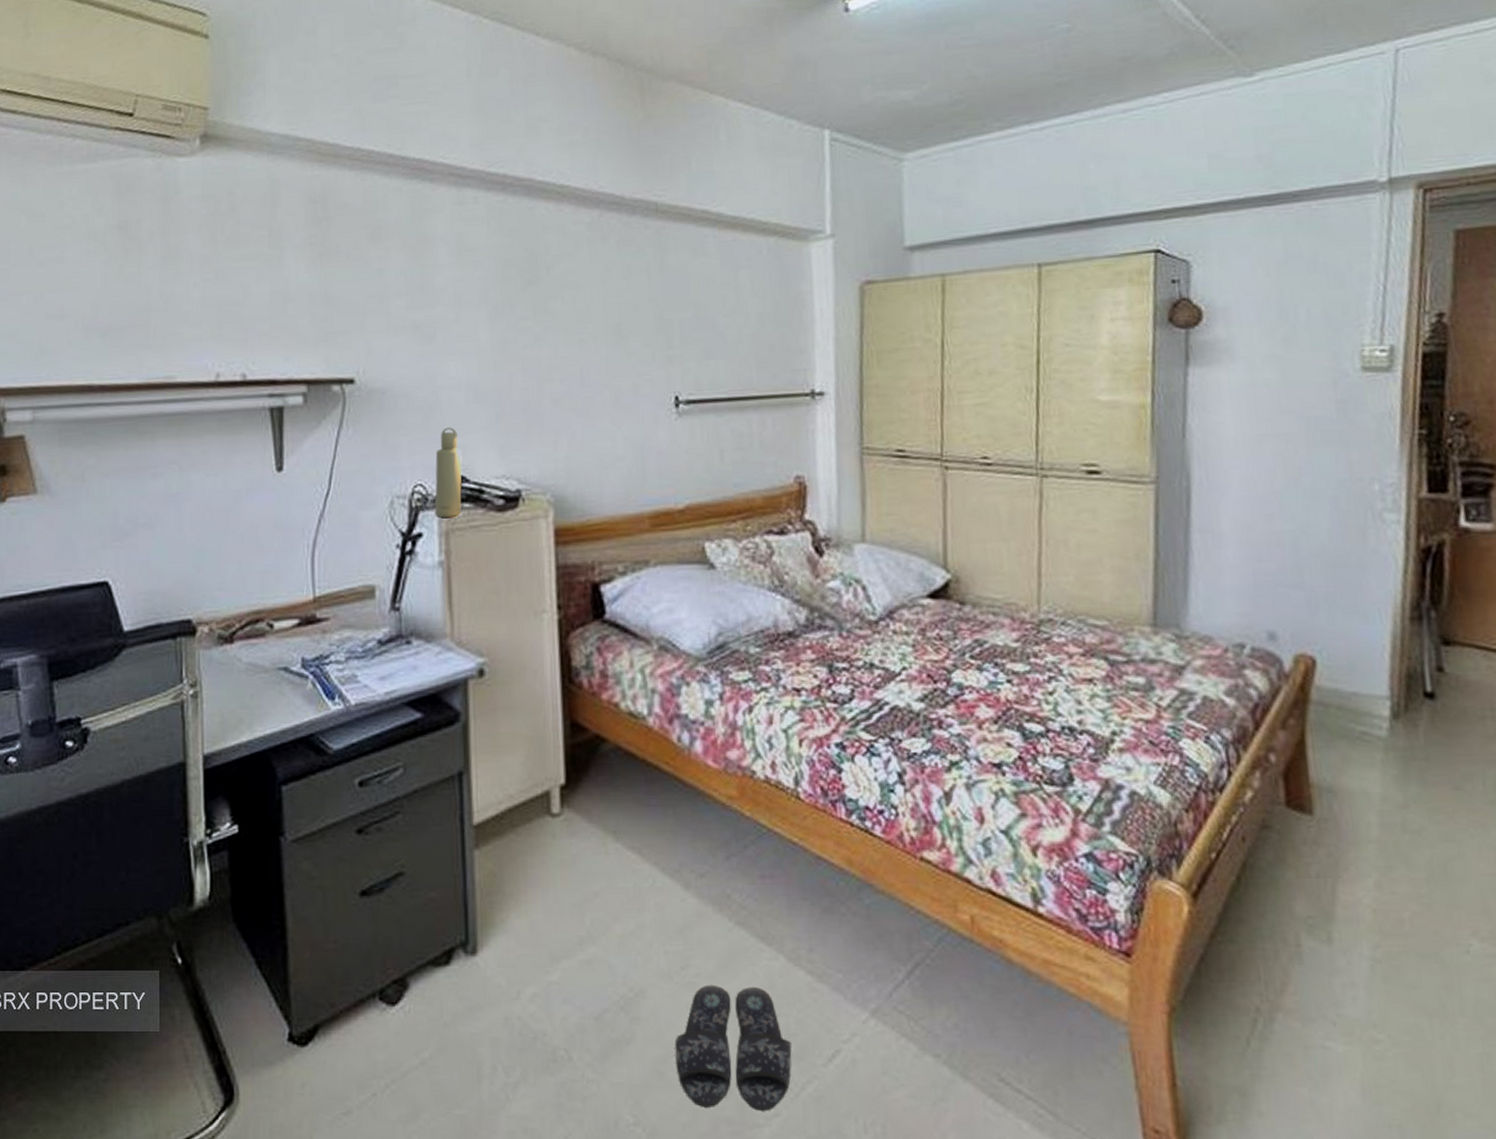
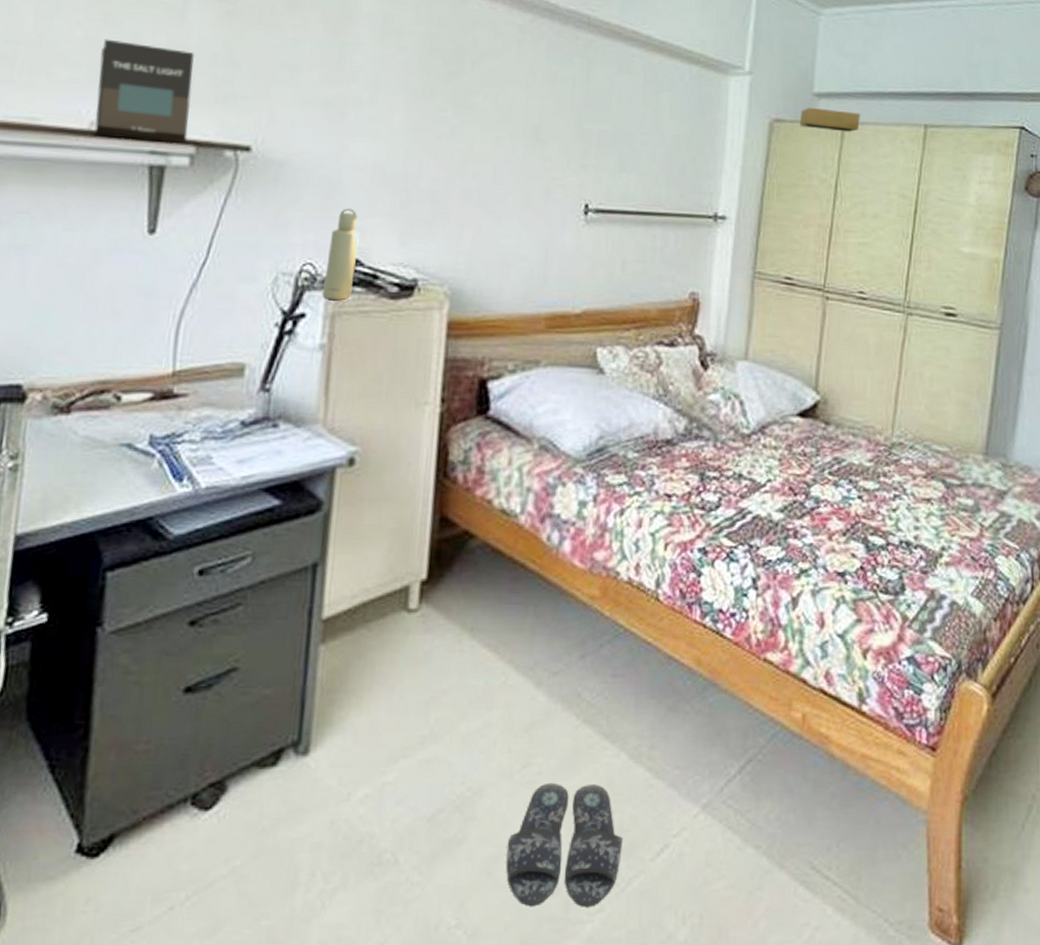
books: none [216,295,299,386] -> present [94,38,195,143]
box: none [893,261,962,286] -> present [799,107,860,133]

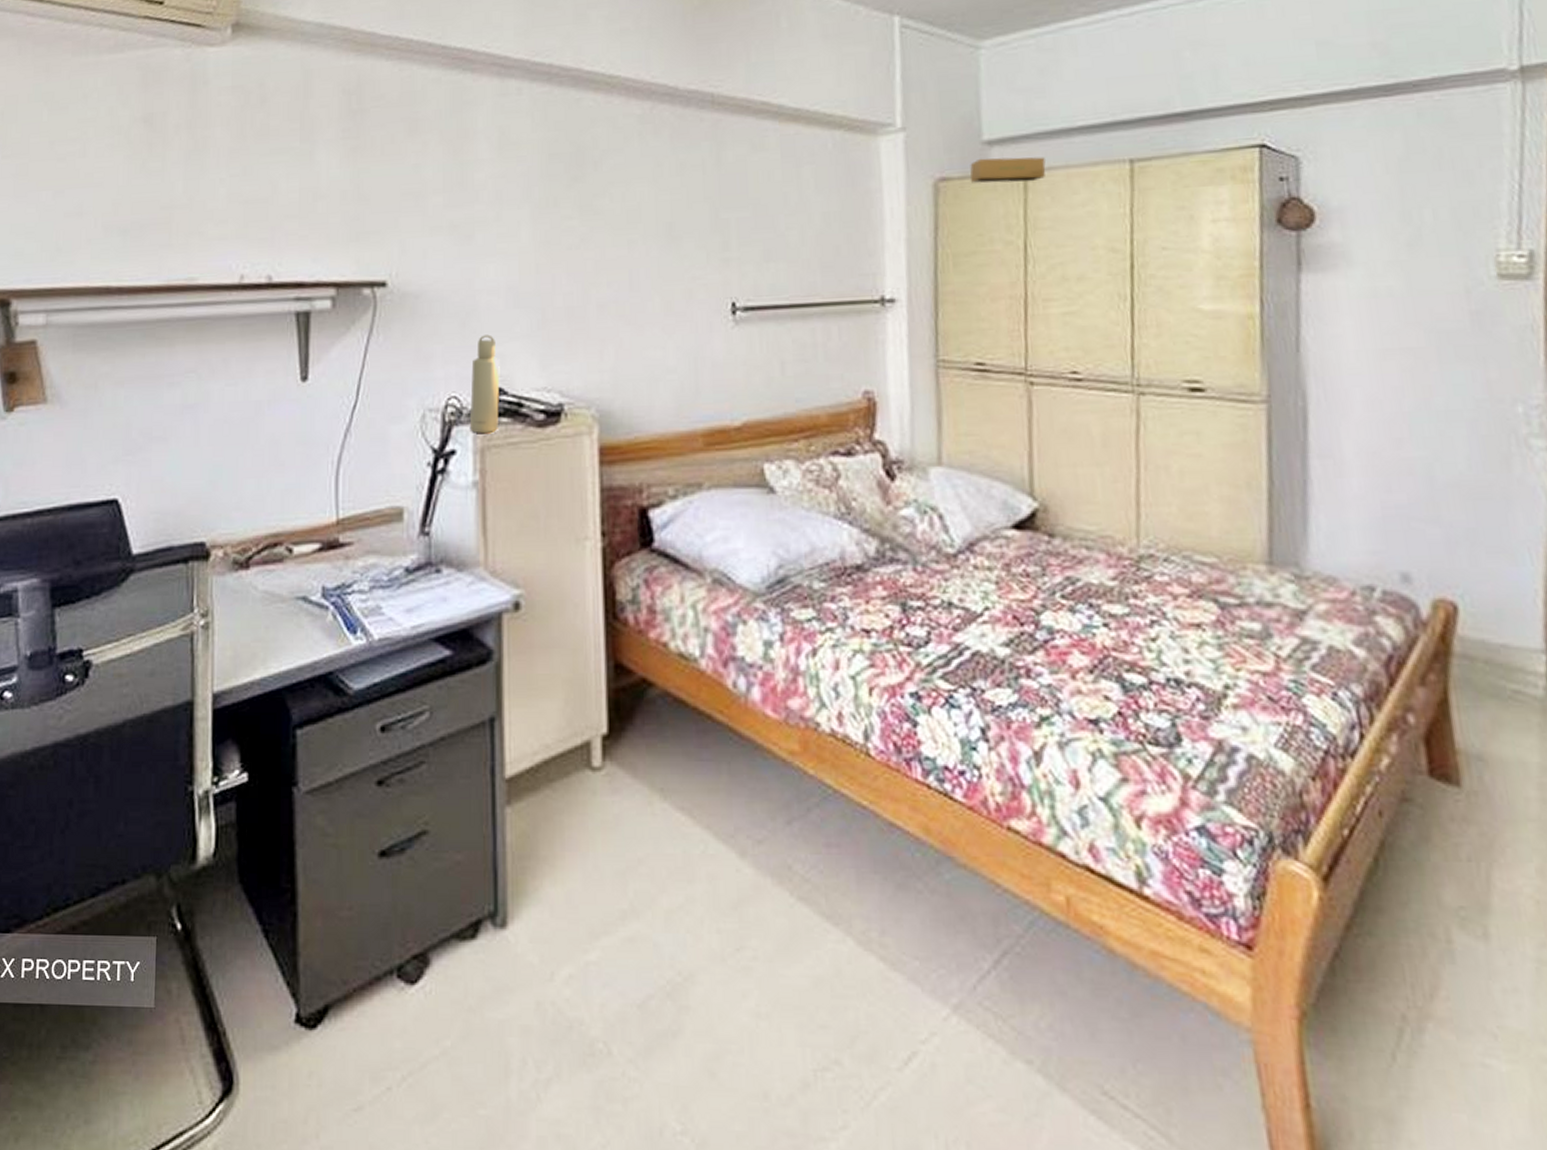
books: present [94,38,195,143] -> none [242,191,328,289]
slippers: present [506,782,623,907] -> none [728,970,862,1122]

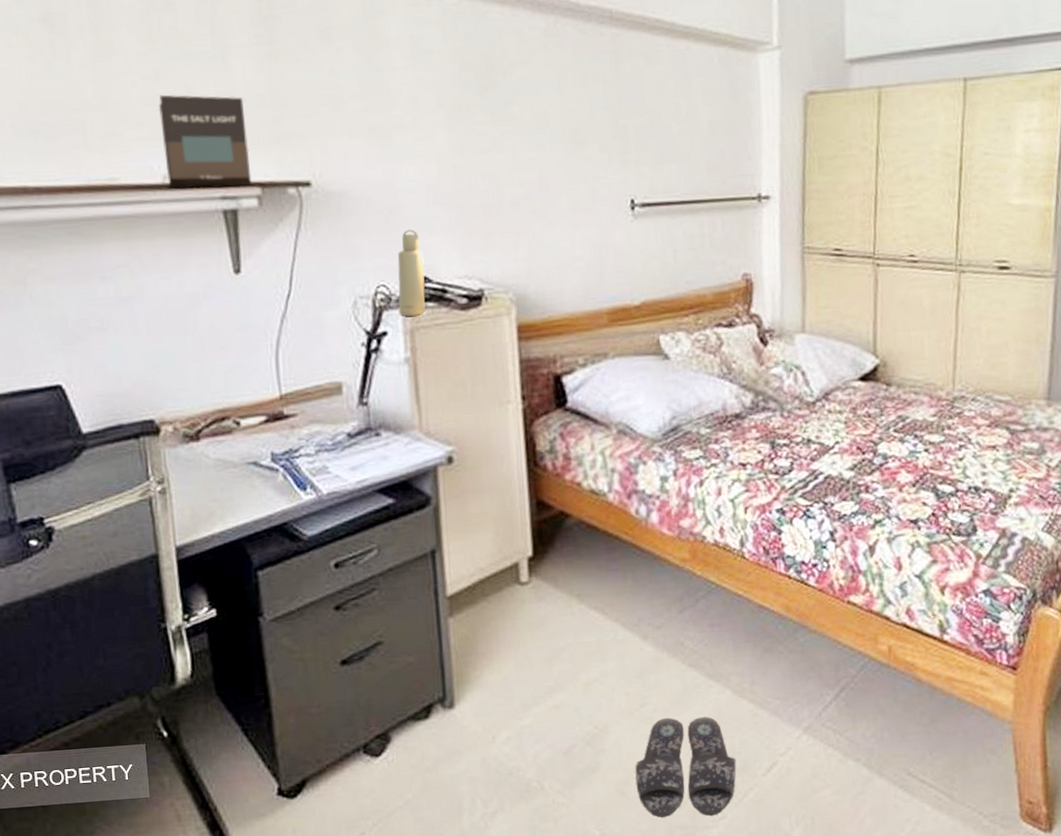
books: none [242,191,328,289] -> present [158,94,252,189]
slippers: none [728,970,862,1122] -> present [635,717,737,817]
box: present [970,157,1046,183] -> none [834,74,896,97]

